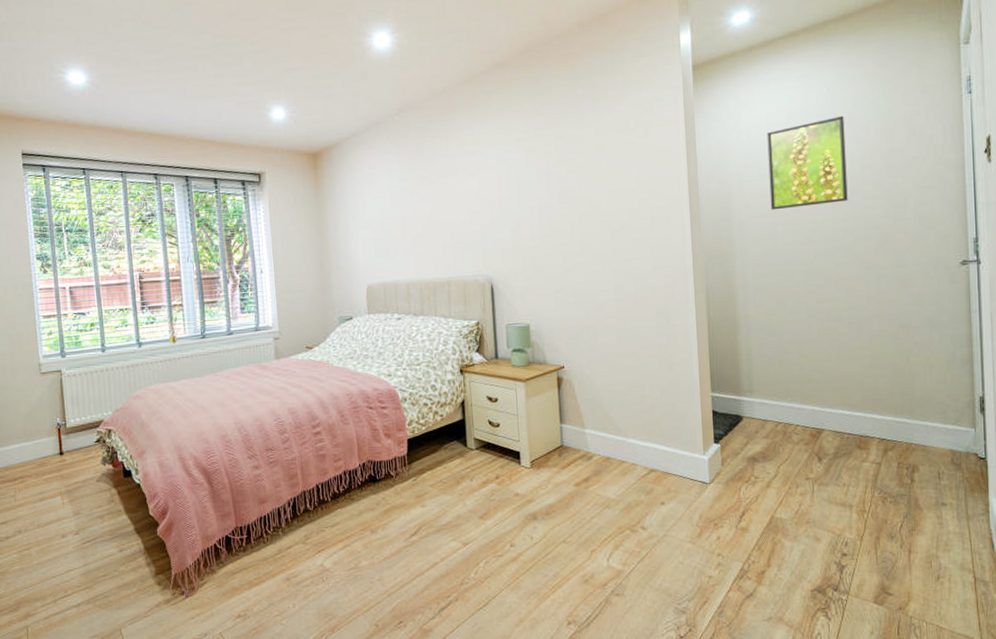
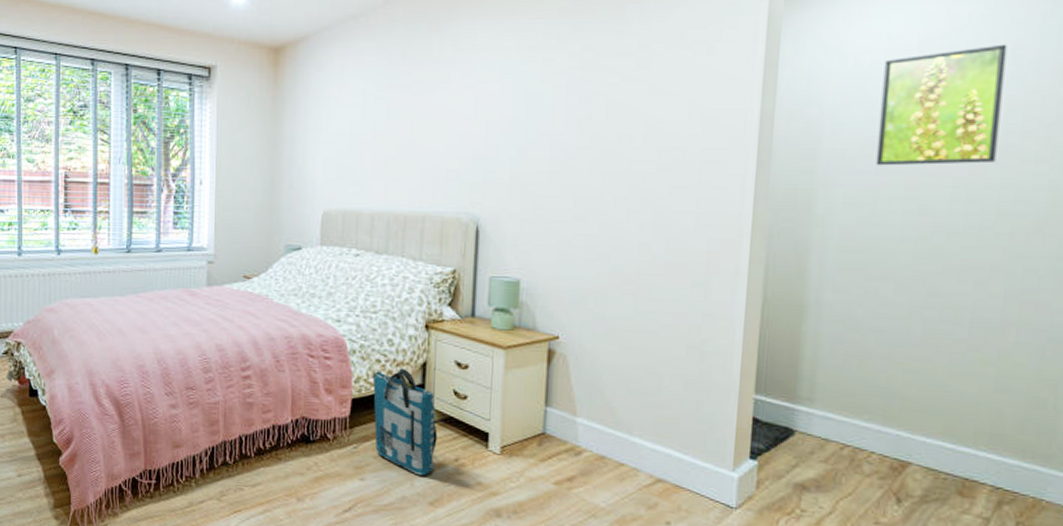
tote bag: none [423,408,481,496] -> present [373,368,438,476]

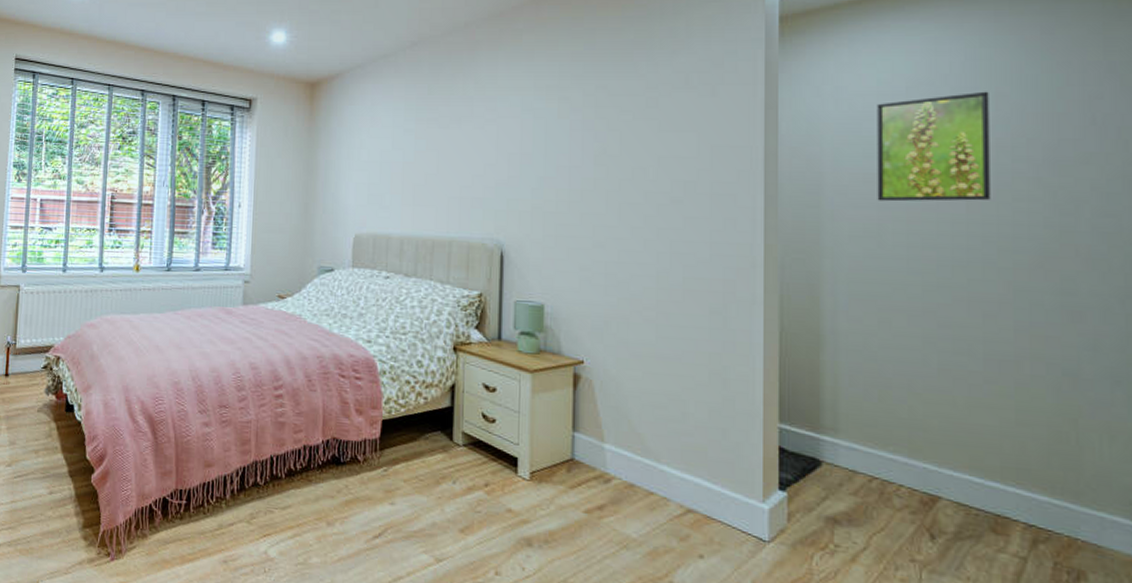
tote bag: present [373,368,438,476] -> none [403,390,467,501]

